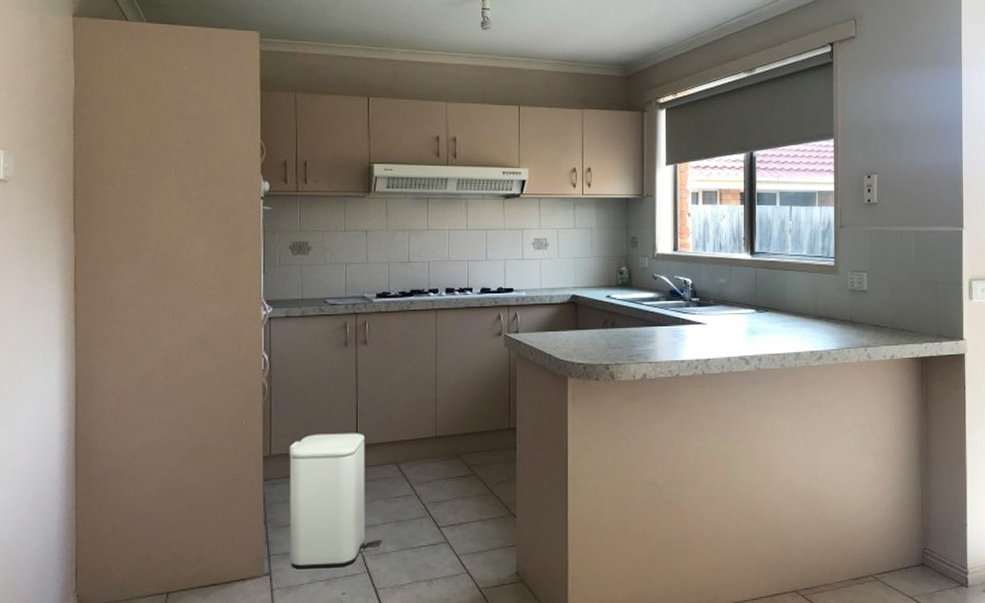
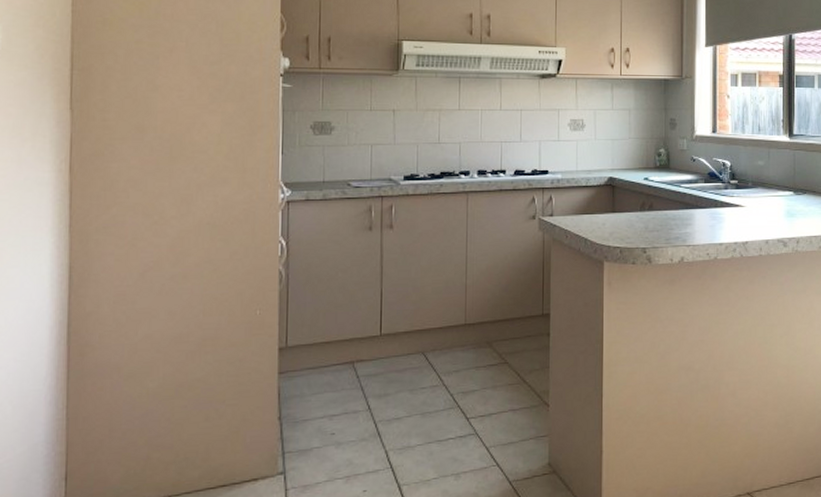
pedal bin: present [289,433,382,570] -> none [306,321,407,467]

